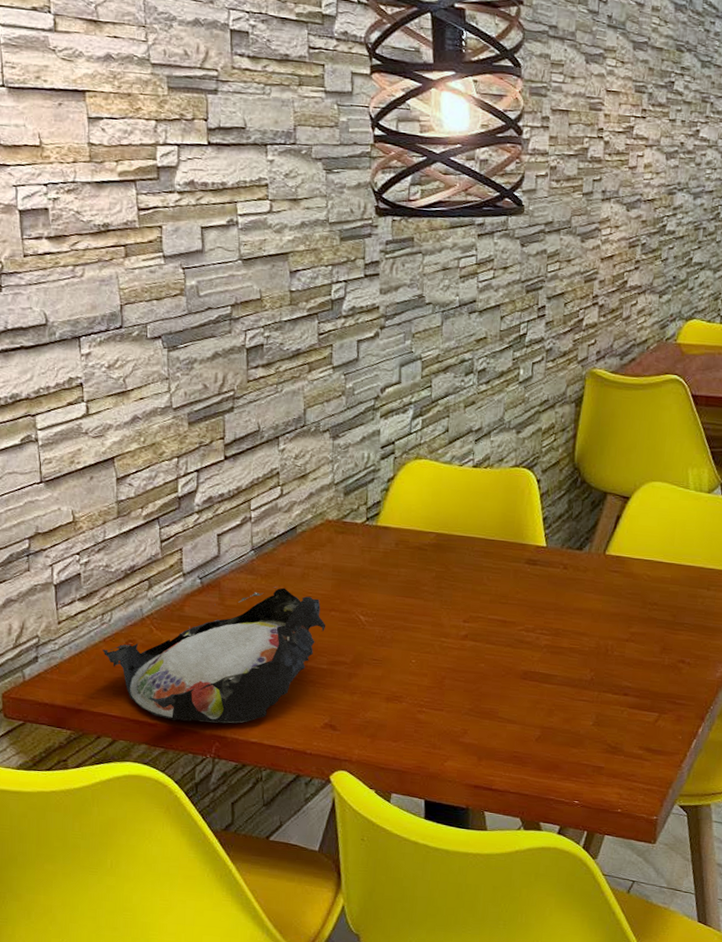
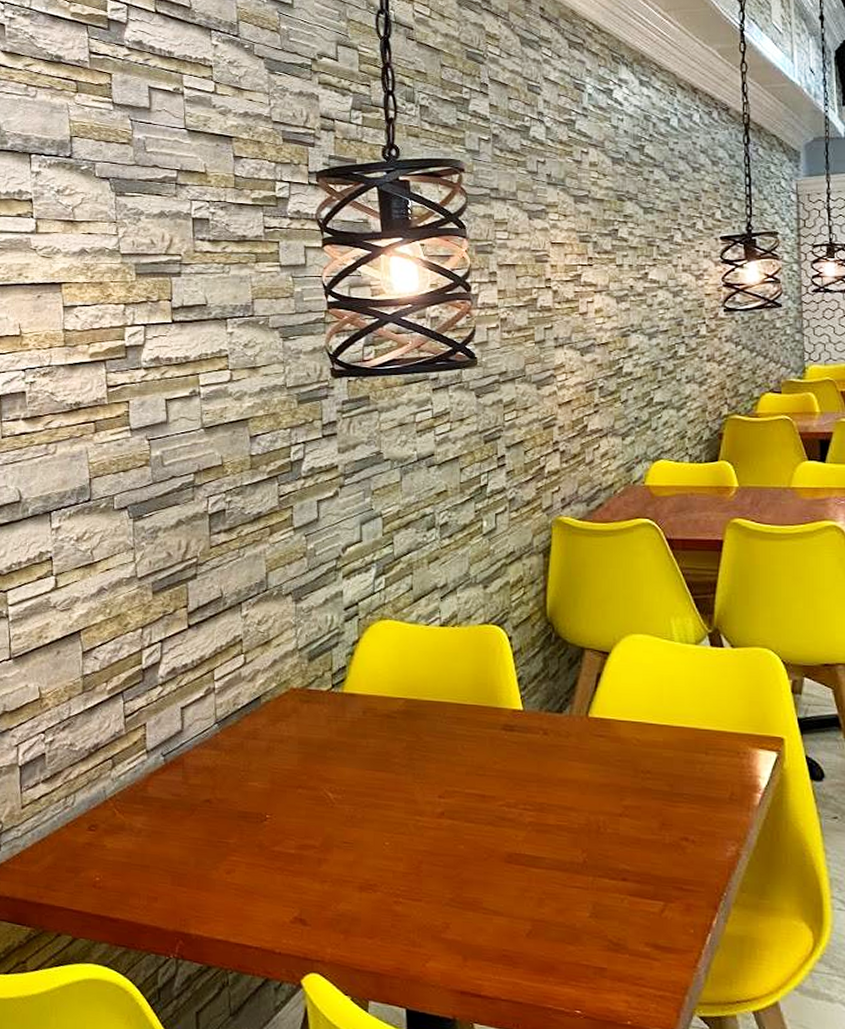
plate: present [101,587,326,724] -> none [64,763,293,918]

